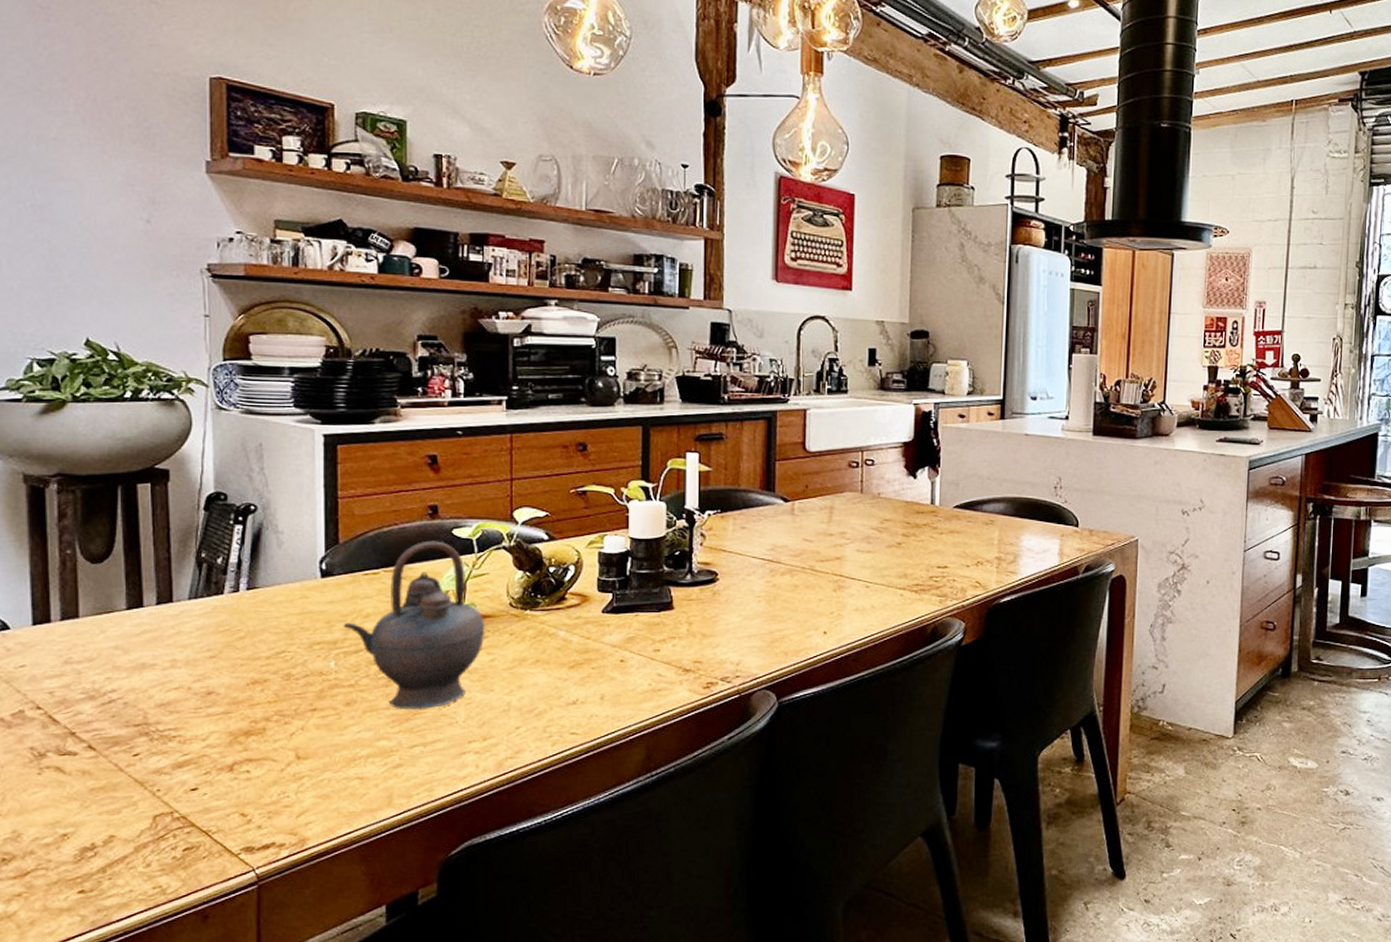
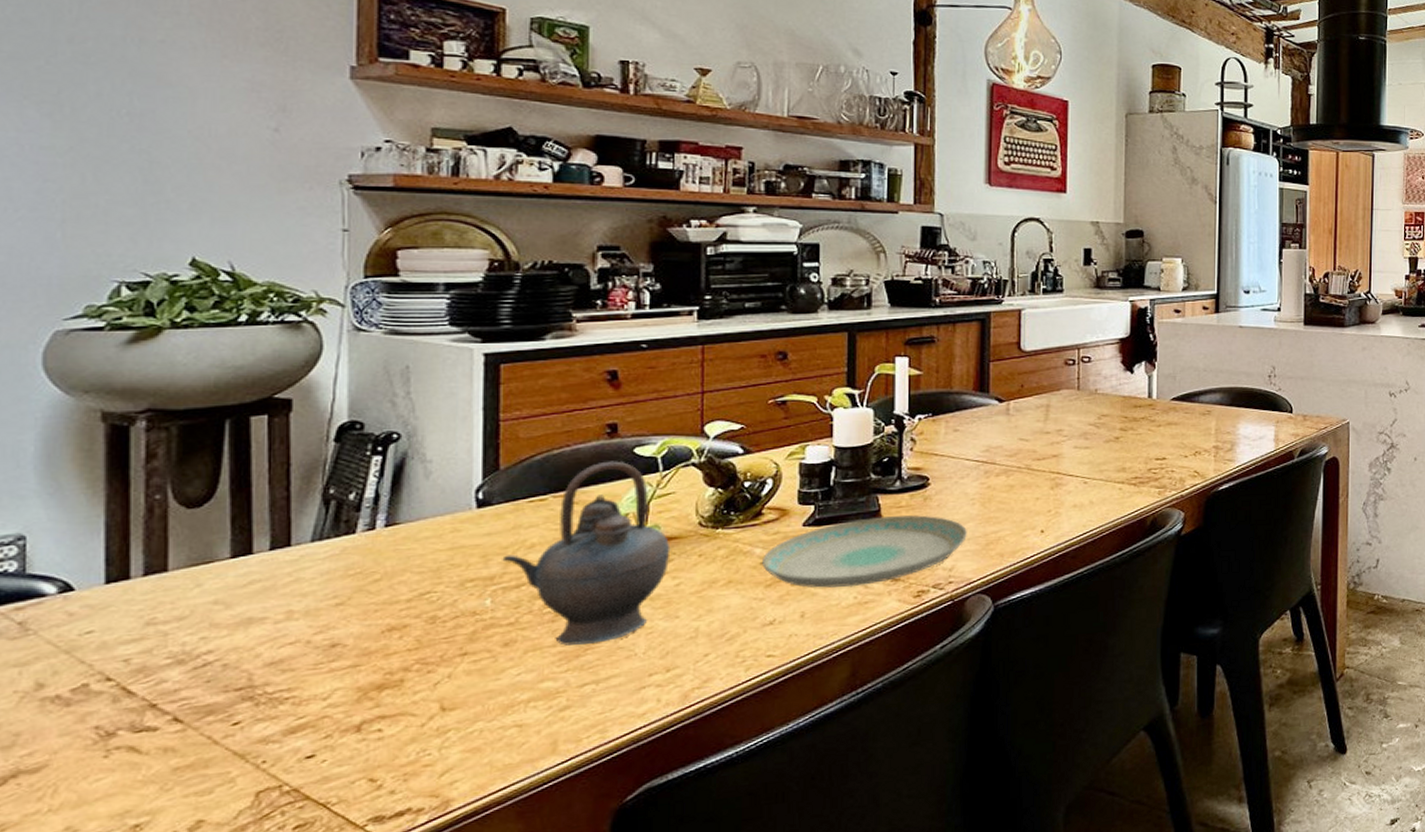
plate: none [566,607,753,674] -> present [762,515,967,588]

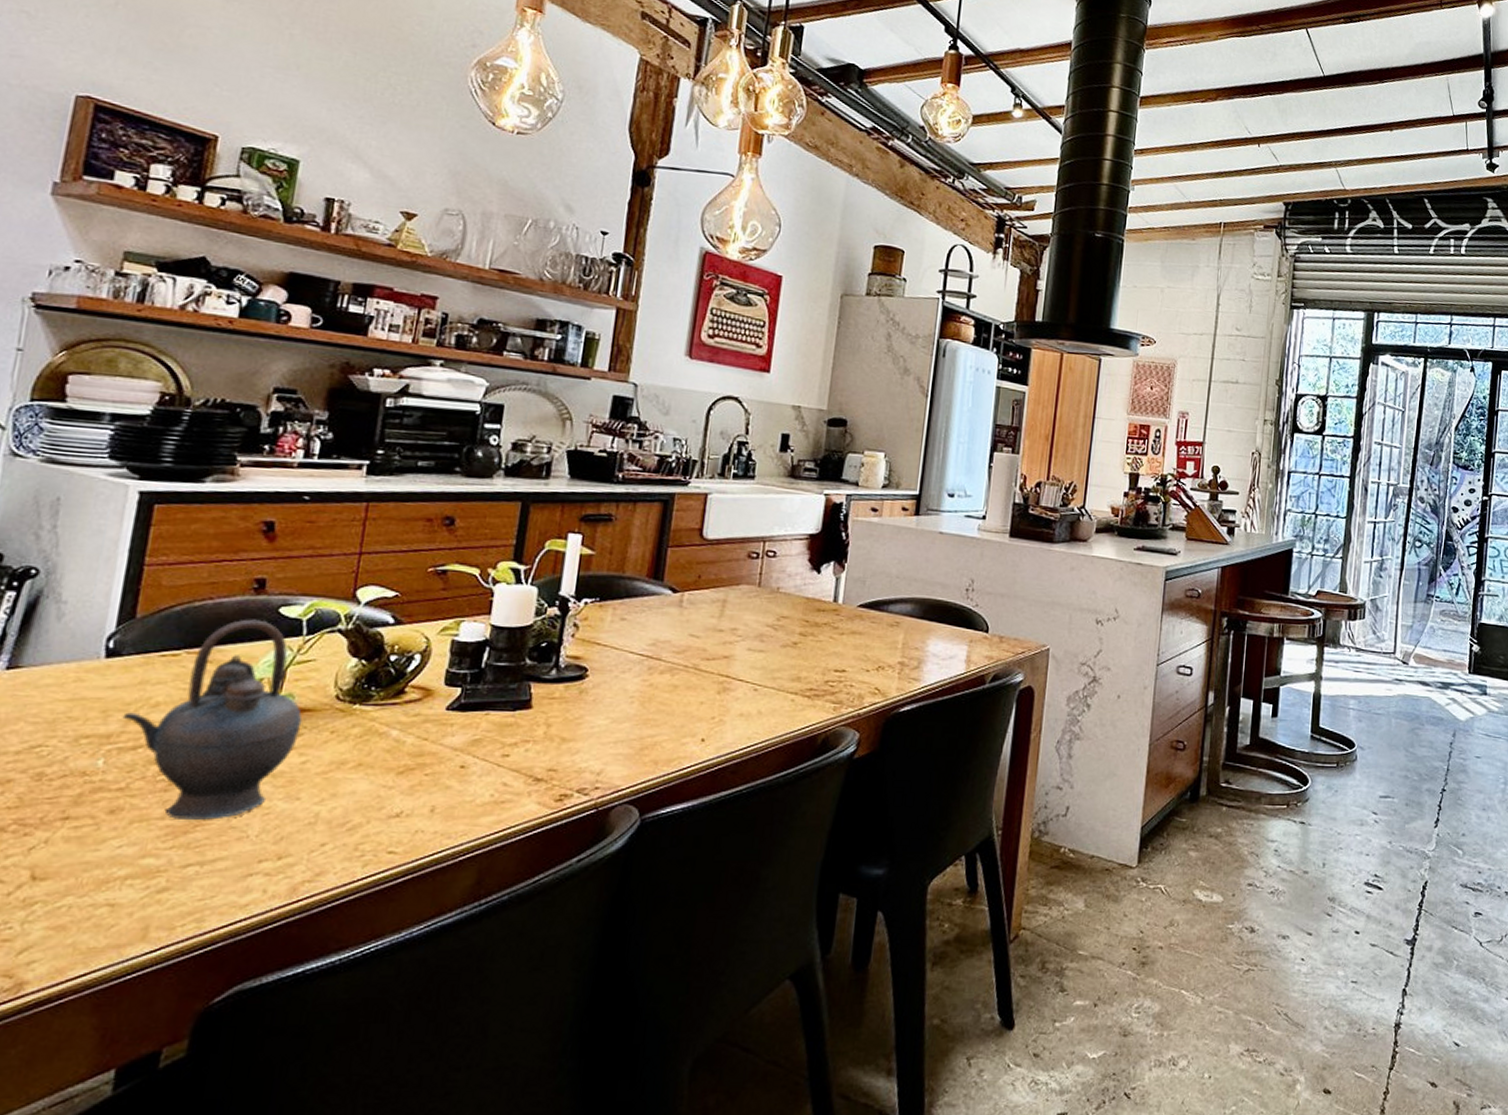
plate: present [762,515,967,588] -> none [397,706,622,783]

